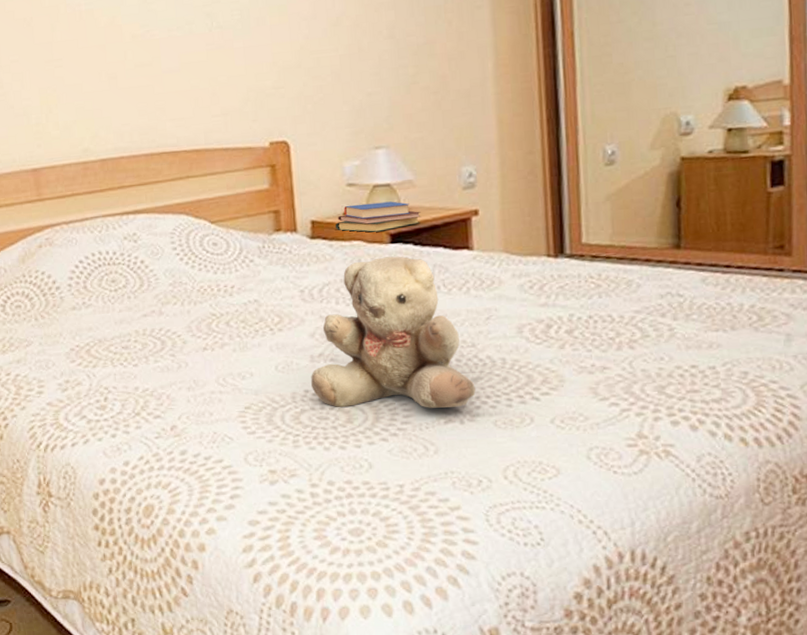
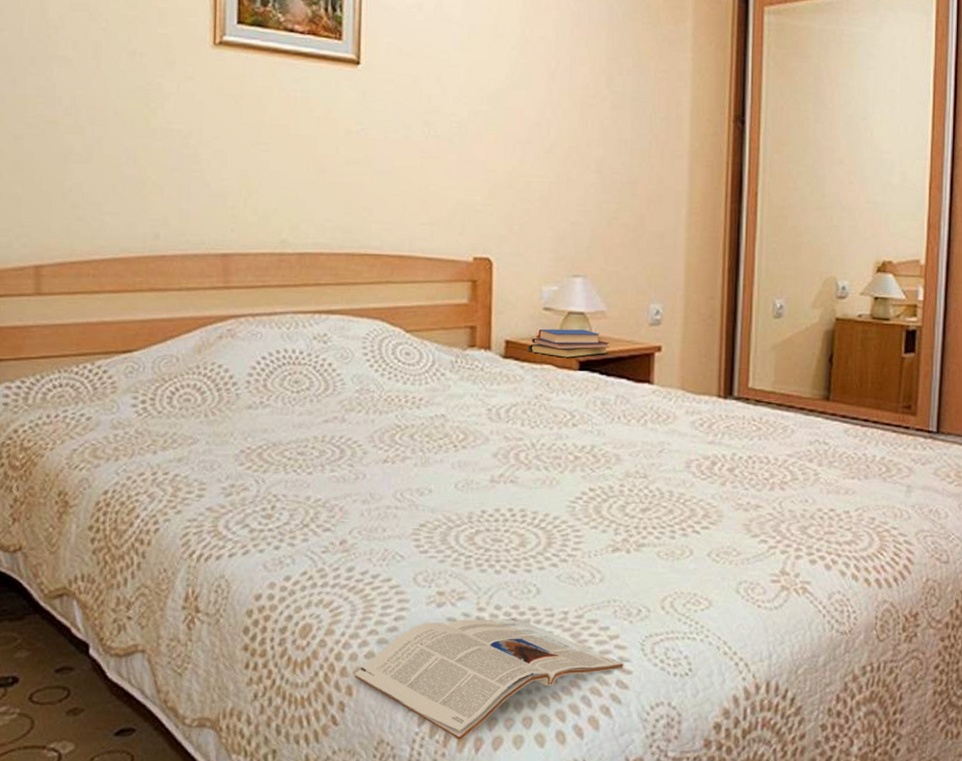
magazine: none [198,492,468,611] -> present [354,618,624,742]
teddy bear: present [311,256,476,408] -> none [489,383,643,536]

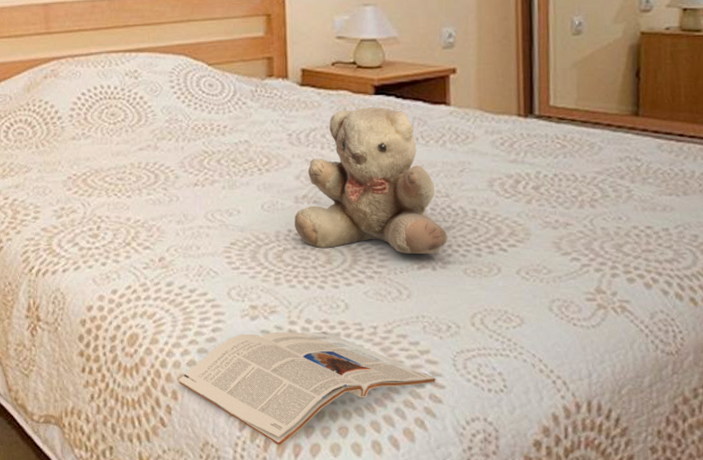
teddy bear: none [489,383,643,536] -> present [294,107,448,254]
book: present [529,328,610,358] -> none [324,55,404,83]

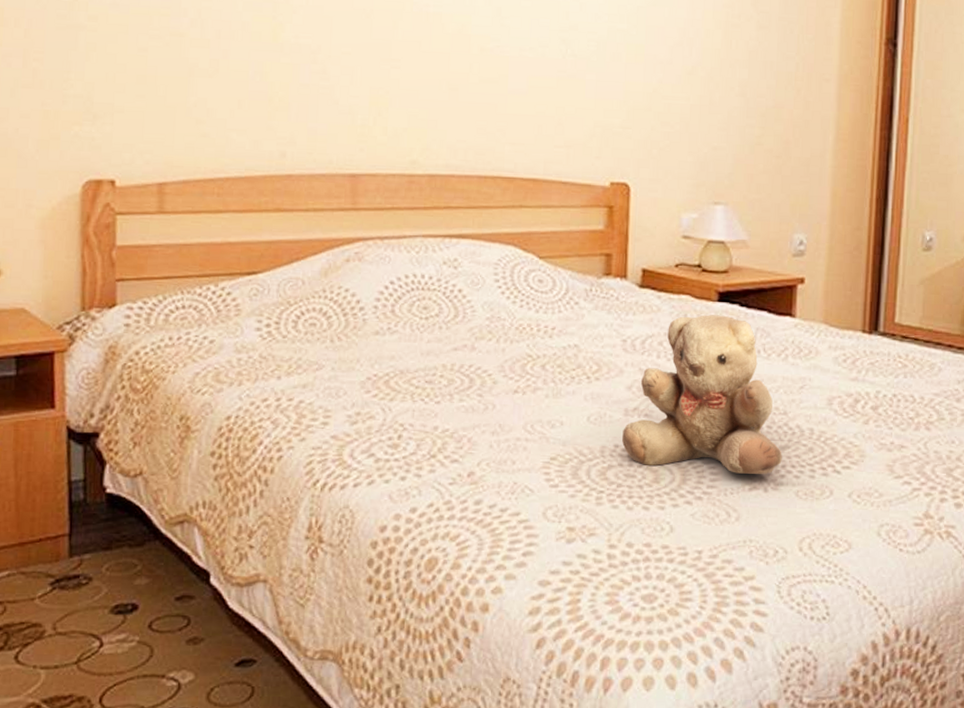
magazine: present [179,331,436,447] -> none [481,556,759,681]

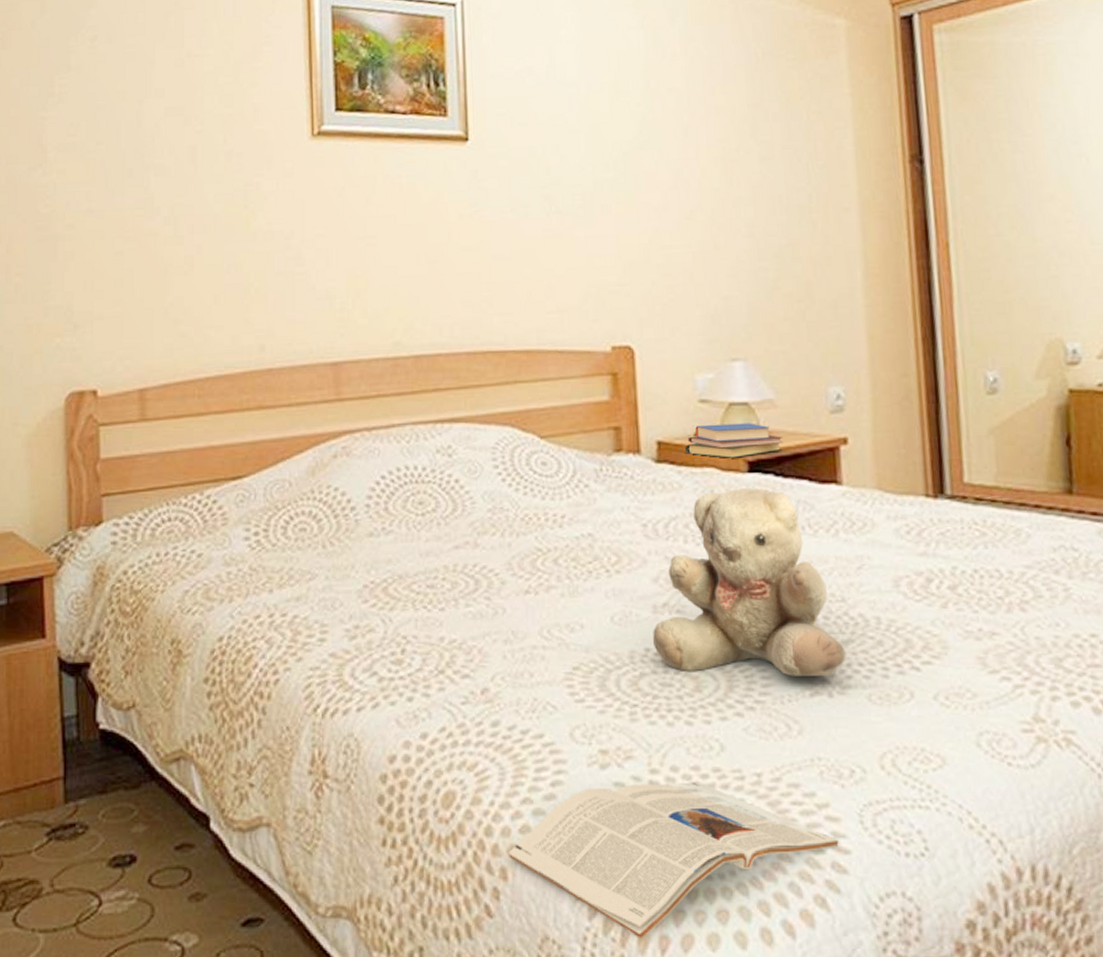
magazine: none [481,556,759,681] -> present [509,782,839,940]
book: none [666,257,751,289] -> present [685,423,783,458]

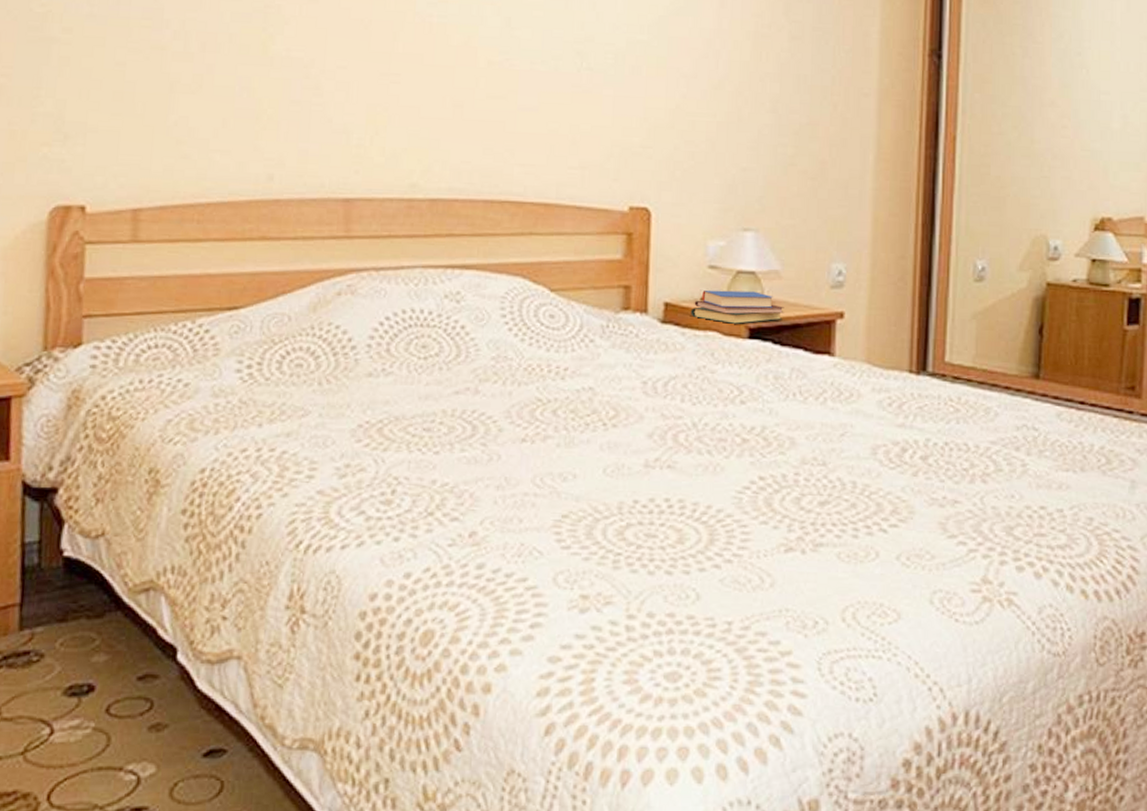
magazine: present [509,782,839,940] -> none [482,628,797,774]
teddy bear: present [653,488,846,676] -> none [642,353,822,534]

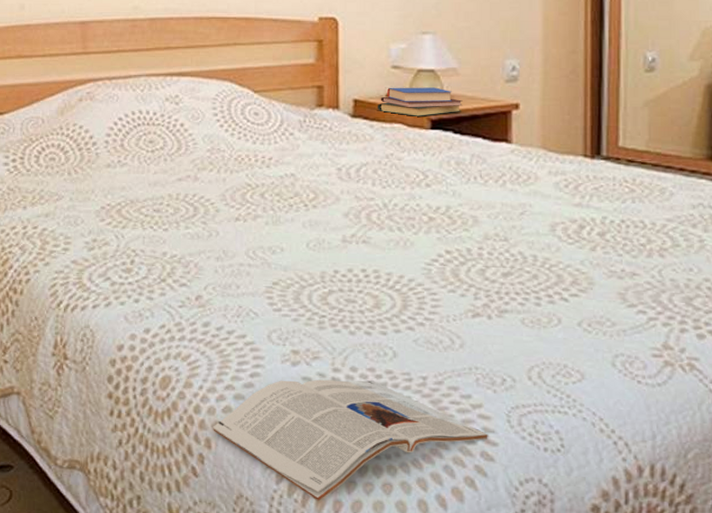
magazine: none [482,628,797,774] -> present [213,379,488,503]

